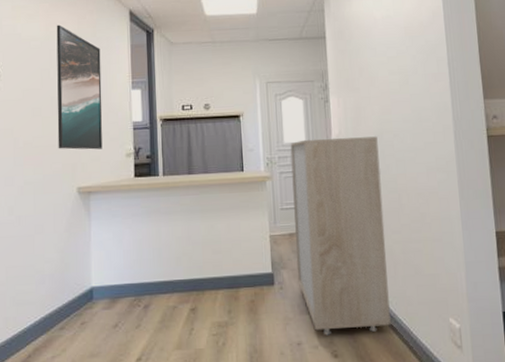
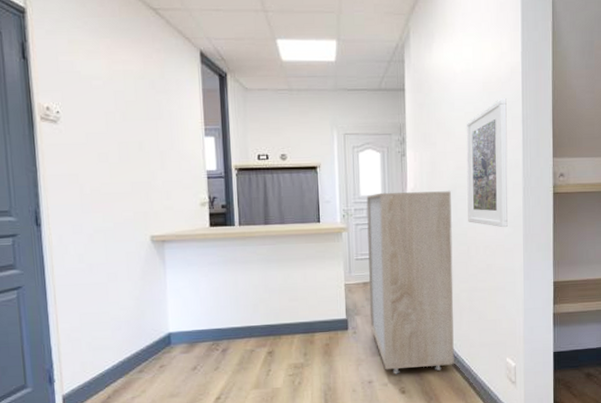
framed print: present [56,24,102,150] -> none [120,63,175,198]
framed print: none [389,41,440,174] -> present [466,97,508,228]

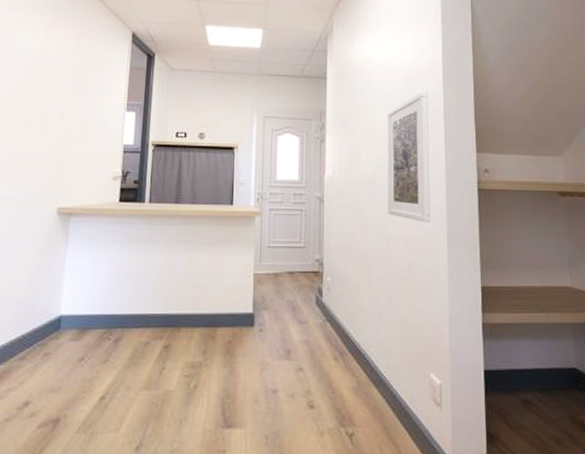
storage cabinet: present [366,191,454,374] -> none [278,177,371,384]

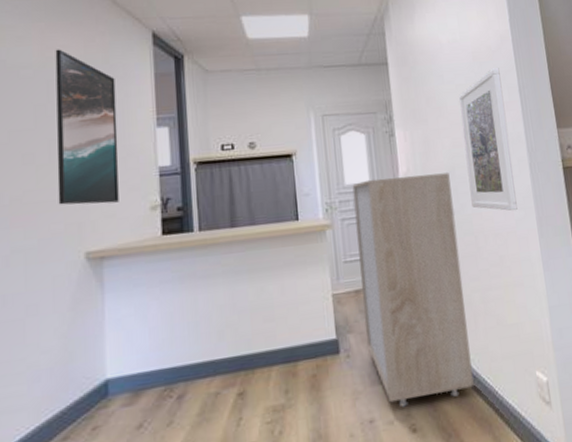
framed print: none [42,39,98,170] -> present [55,49,119,205]
storage cabinet: none [278,177,371,384] -> present [352,173,474,407]

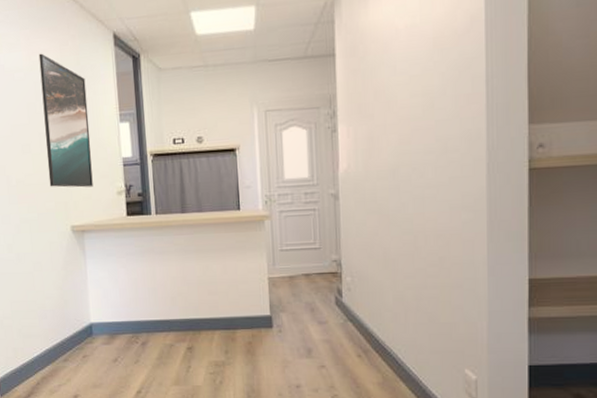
storage cabinet: present [352,173,474,407] -> none [291,170,398,380]
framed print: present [459,67,518,211] -> none [411,54,467,213]

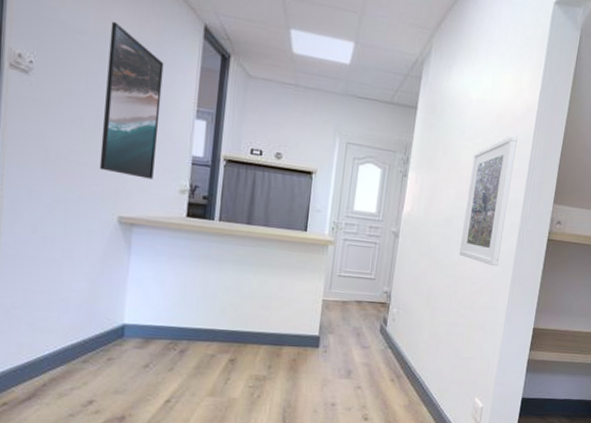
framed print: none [411,54,467,213] -> present [459,134,518,267]

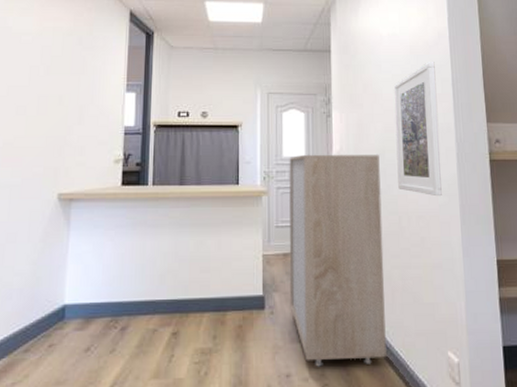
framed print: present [99,21,164,179] -> none [41,20,96,154]
storage cabinet: none [342,210,447,402] -> present [289,154,387,367]

